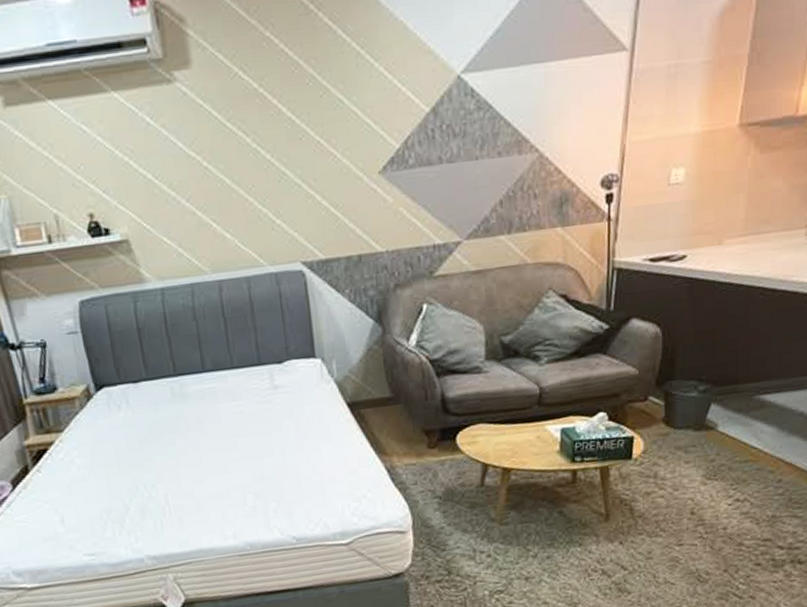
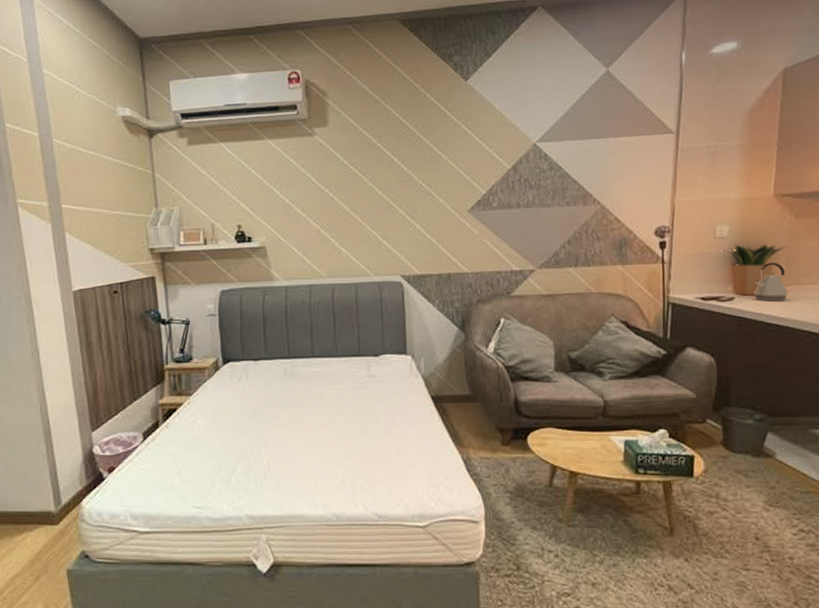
potted plant: none [677,187,750,253] -> present [722,244,788,296]
kettle: none [708,209,744,258] -> present [753,262,788,302]

